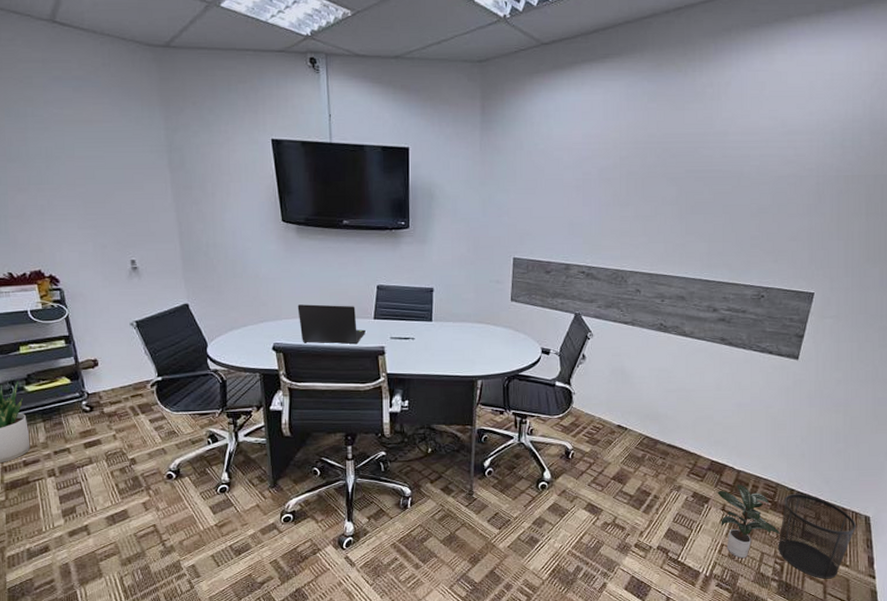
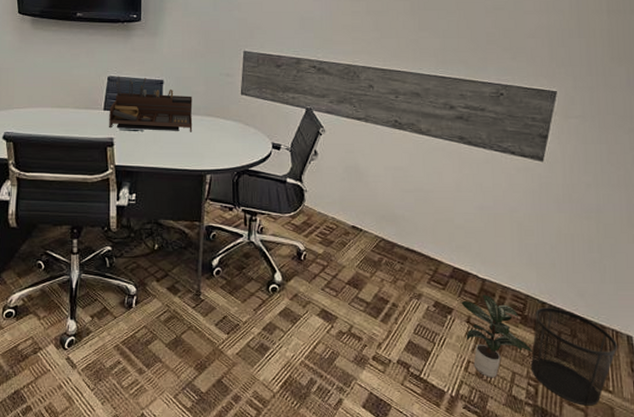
laptop: present [297,304,366,344] -> none [29,94,95,134]
desk organizer: none [379,284,463,339] -> present [109,76,193,132]

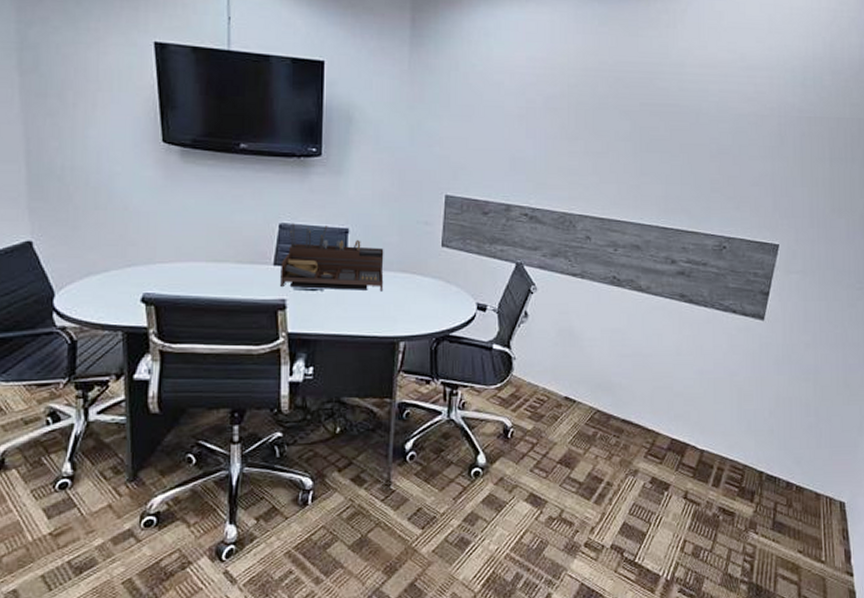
potted plant: present [460,294,533,378] -> none [677,466,750,557]
waste bin: present [530,307,618,406] -> none [746,477,831,579]

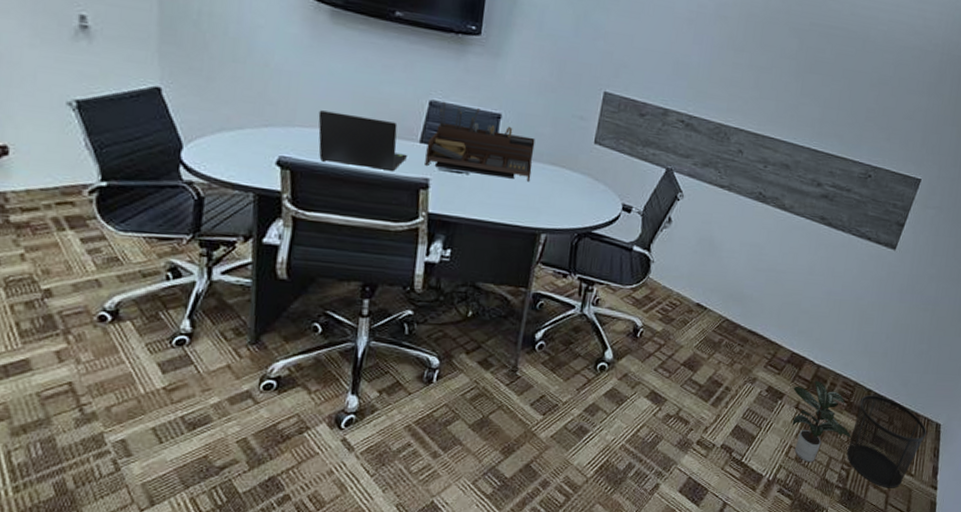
laptop: none [176,245,263,295] -> present [318,110,407,171]
potted plant: none [677,466,750,557] -> present [792,380,852,463]
waste bin: none [746,477,831,579] -> present [846,395,927,488]

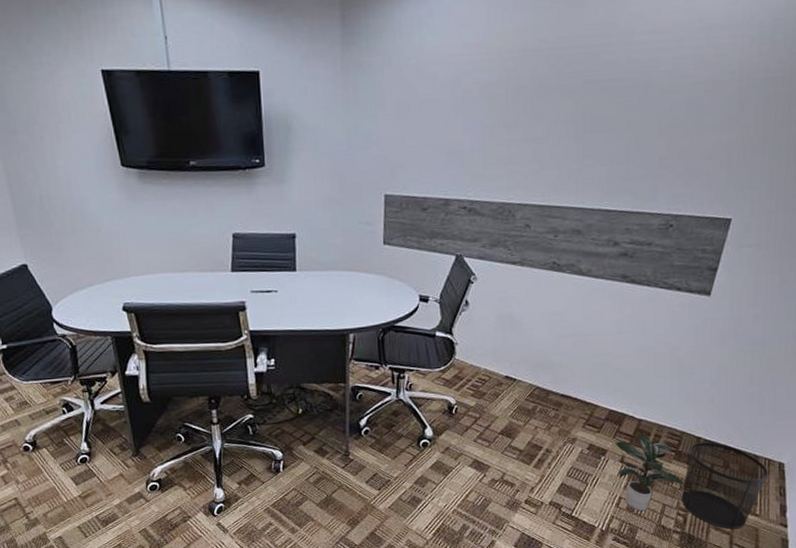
laptop: present [318,110,407,171] -> none [146,257,223,301]
desk organizer: present [425,101,535,182] -> none [237,232,332,291]

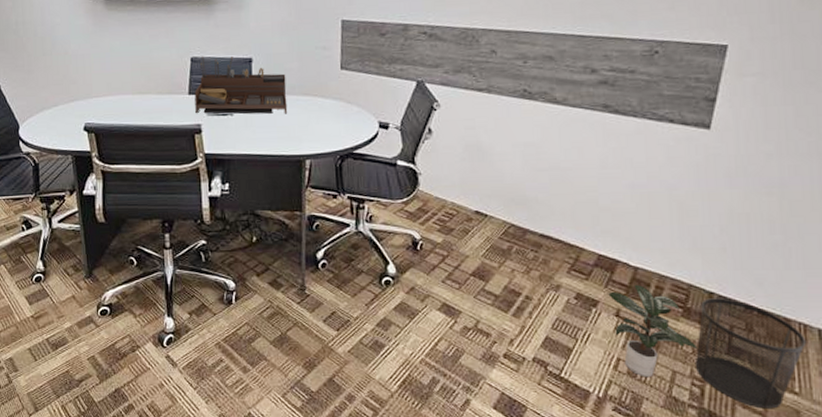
desk organizer: none [237,232,332,291] -> present [194,56,288,114]

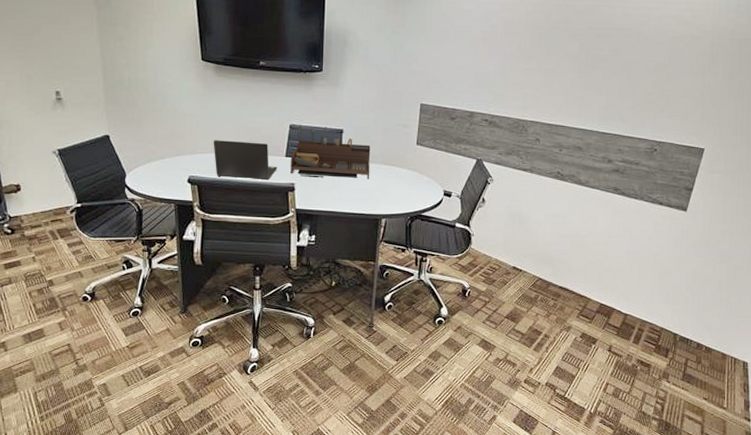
laptop: none [108,80,180,123] -> present [213,140,277,179]
potted plant: present [607,284,698,378] -> none [603,327,663,398]
waste bin: present [694,298,807,409] -> none [659,338,735,420]

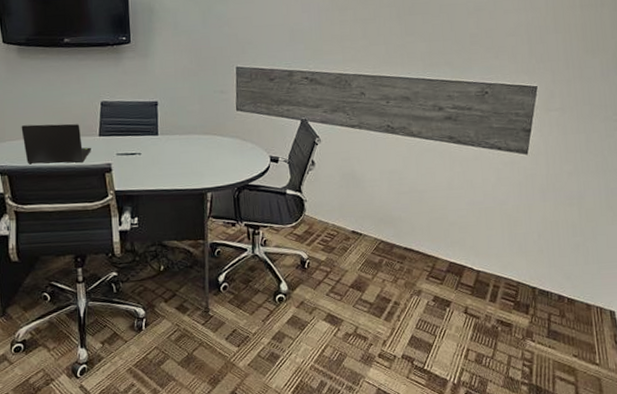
desk organizer: present [290,124,371,179] -> none [105,100,190,154]

